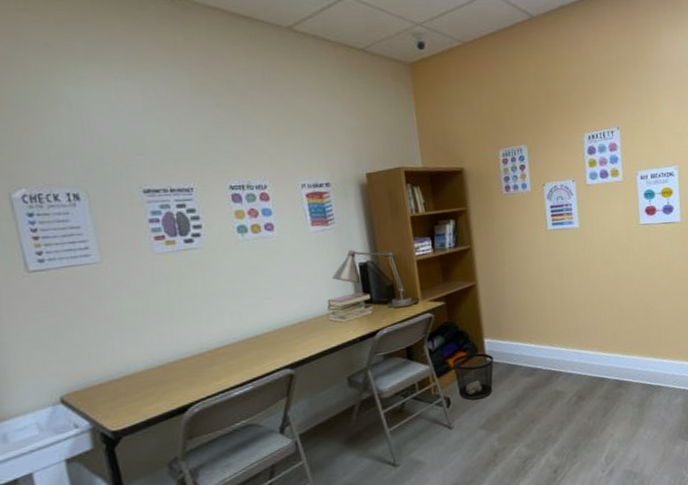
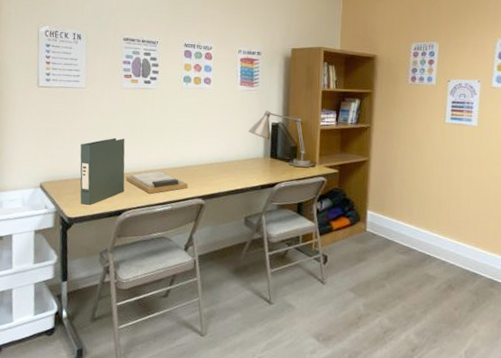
binder: none [110,316,186,411] -> present [80,137,125,205]
clipboard: none [183,346,269,377] -> present [125,170,188,194]
books: present [327,292,374,323] -> none [238,147,277,170]
waste bin: present [452,353,494,400] -> none [335,221,374,264]

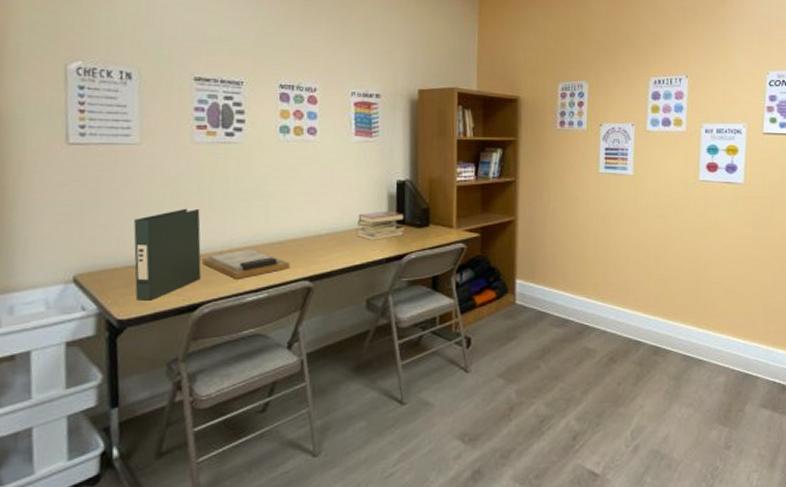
books: none [238,147,277,170] -> present [356,211,405,240]
desk lamp: present [248,111,317,168] -> none [368,166,454,234]

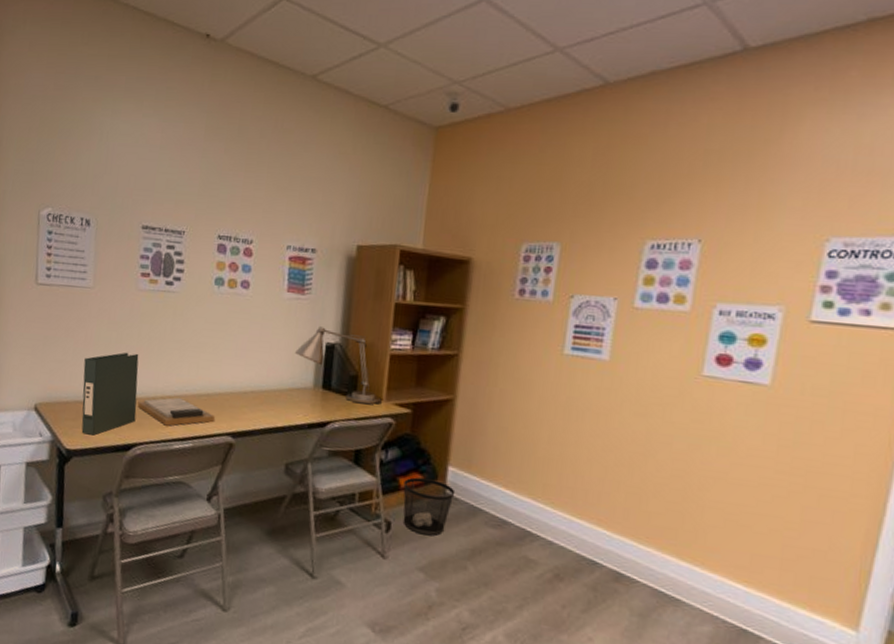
books: present [356,211,405,240] -> none [280,373,331,404]
desk lamp: none [368,166,454,234] -> present [295,327,383,405]
waste bin: none [479,294,524,344] -> present [403,477,456,536]

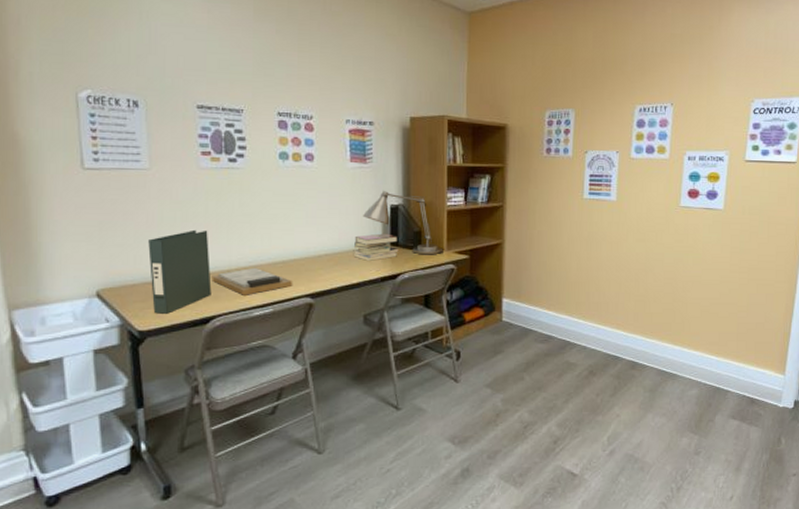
books: none [280,373,331,404] -> present [353,233,399,261]
waste bin: present [403,477,456,536] -> none [468,311,510,358]

